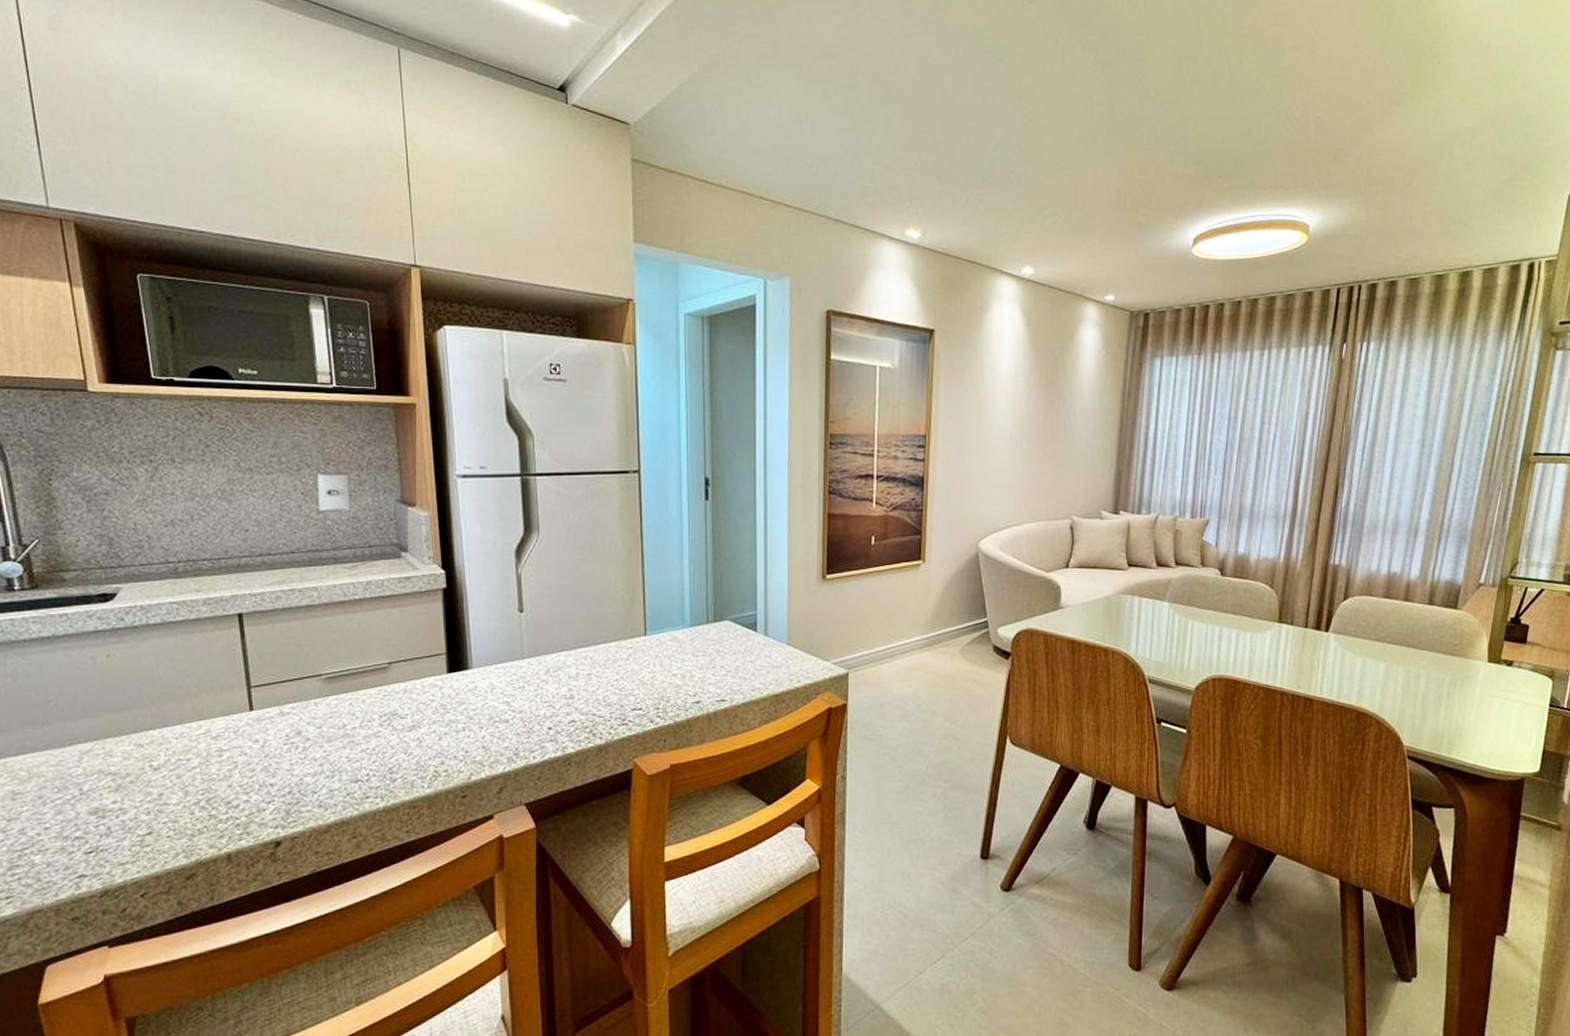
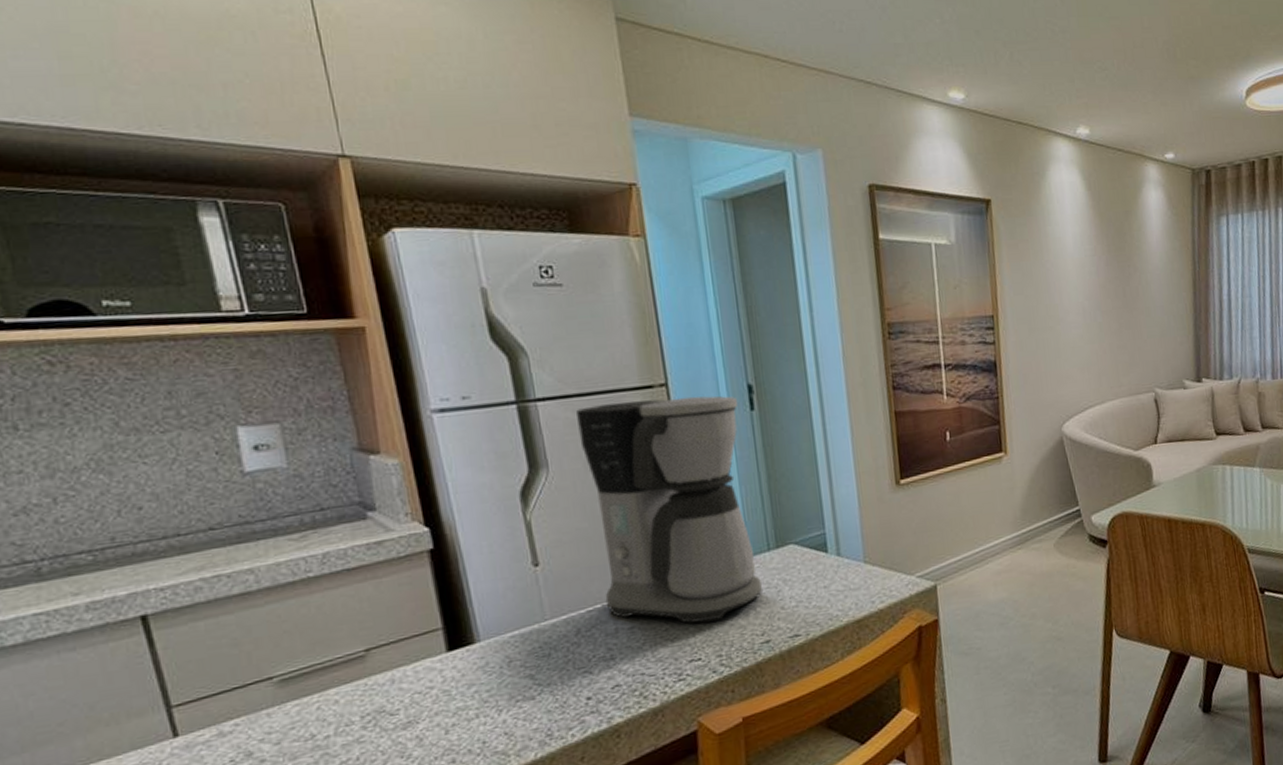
coffee maker: none [566,483,698,678] -> present [576,396,762,623]

